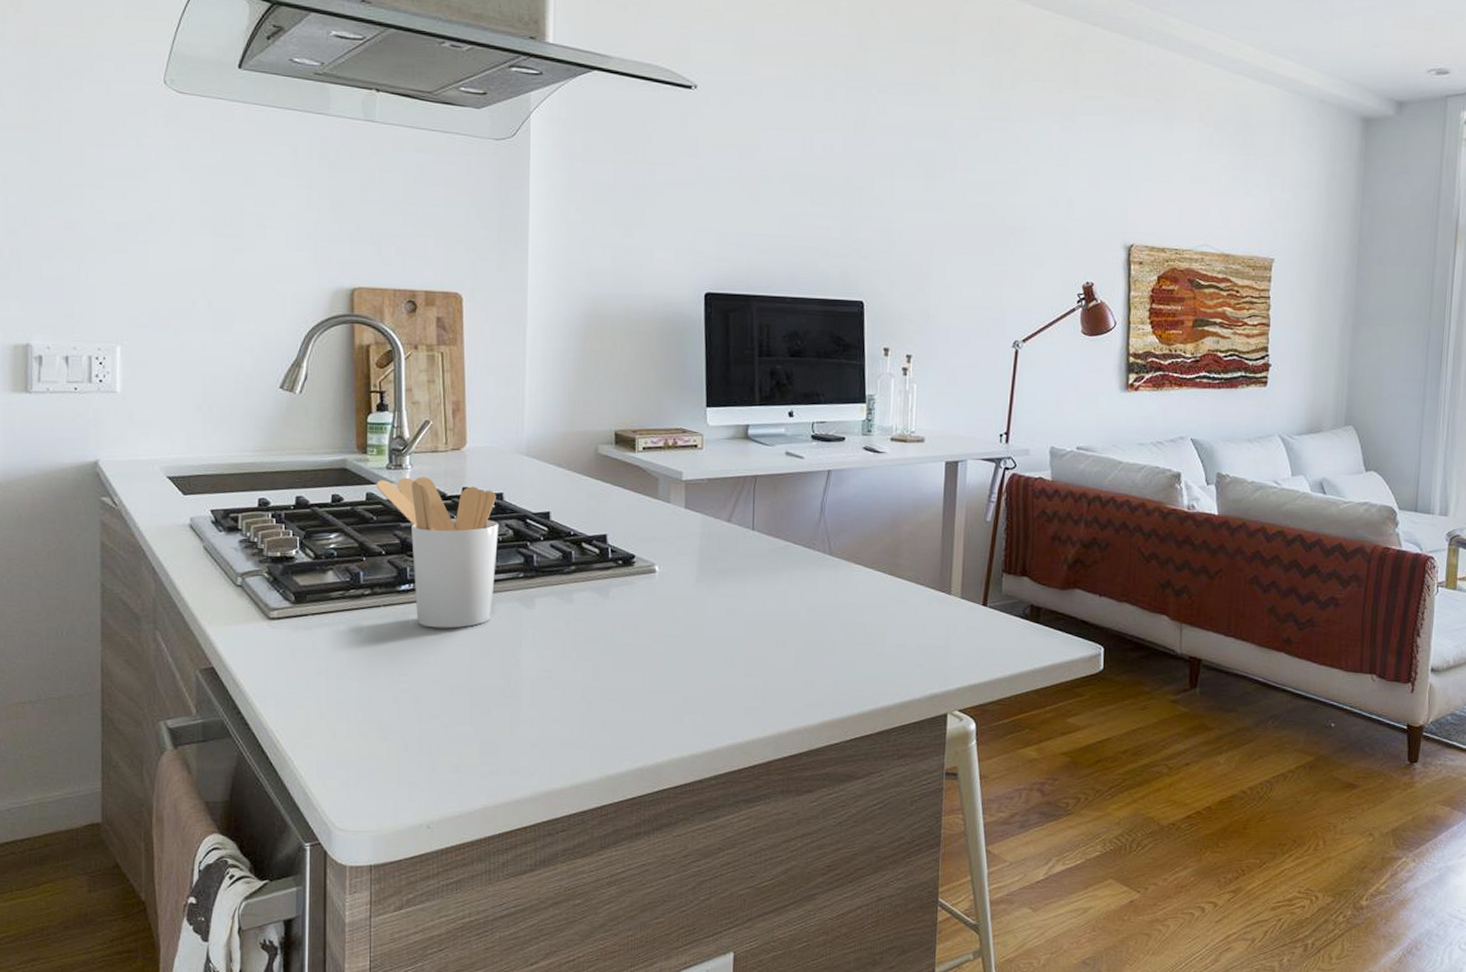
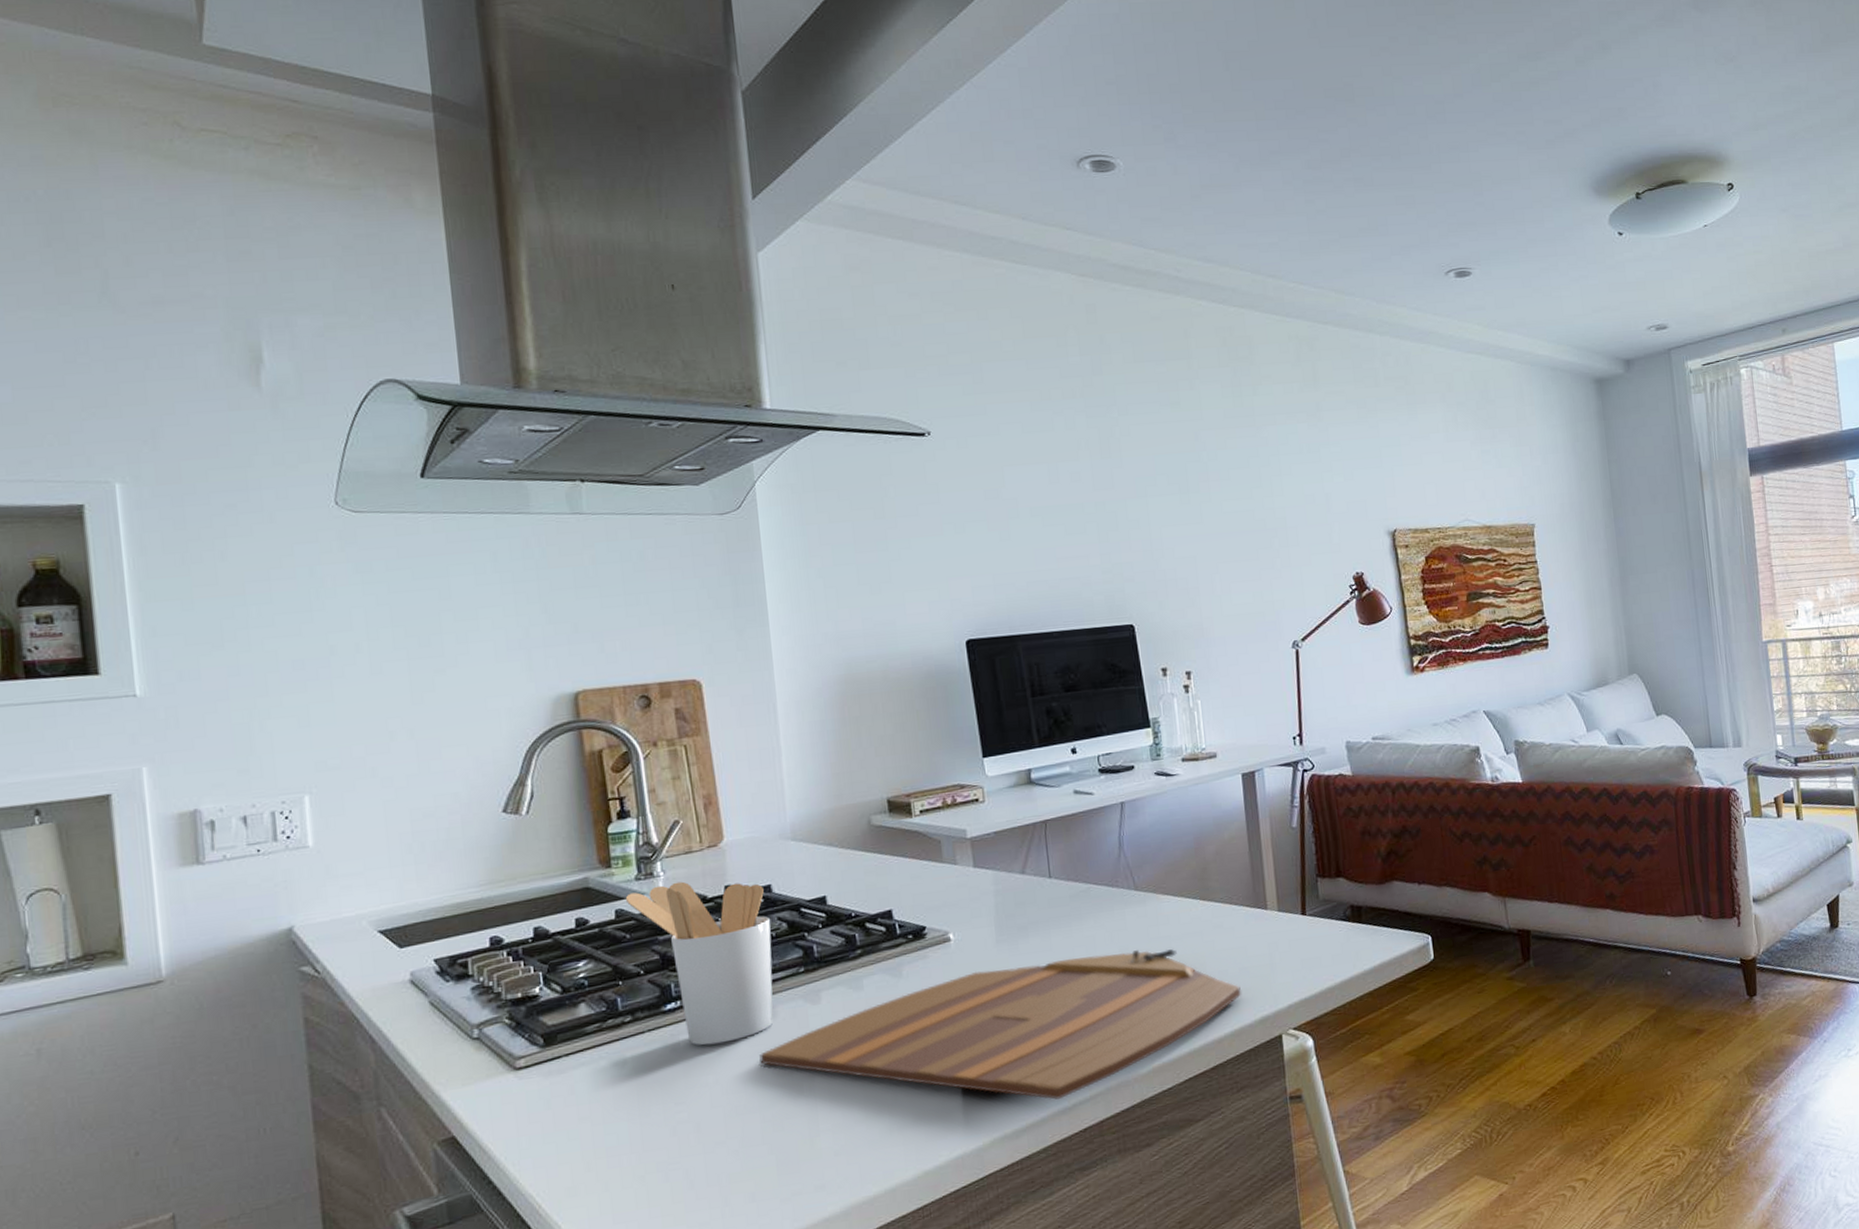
cutting board: none [476,604,916,734] -> present [759,949,1242,1100]

